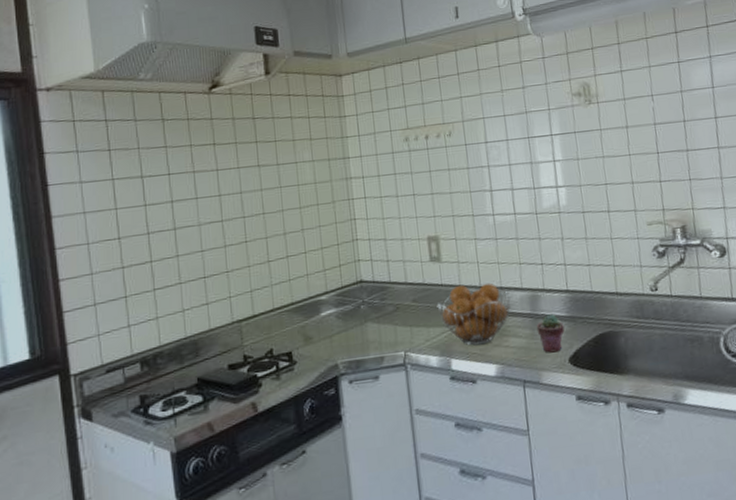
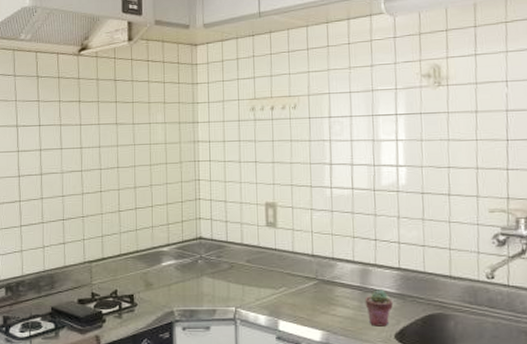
fruit basket: present [436,282,511,346] -> none [269,251,341,310]

